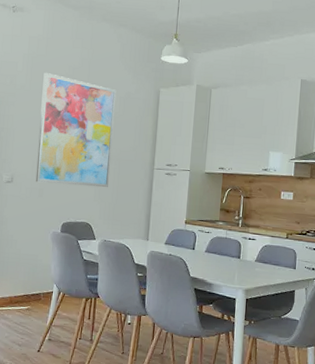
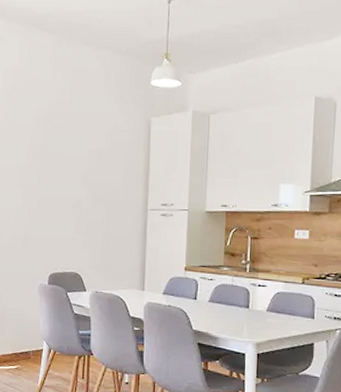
wall art: present [35,73,117,188] -> none [18,108,103,233]

